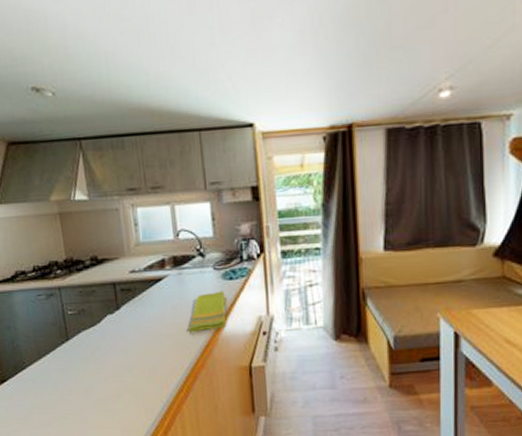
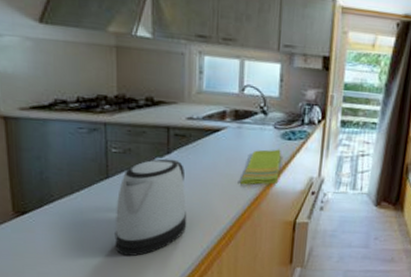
kettle: none [78,314,145,416] -> present [115,158,187,256]

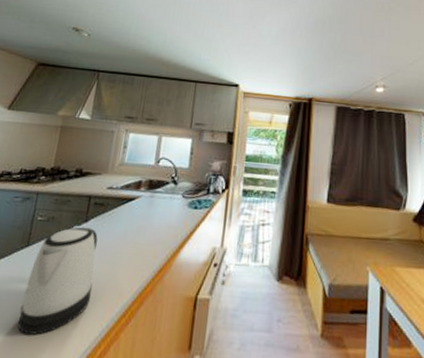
dish towel: present [239,149,281,185] -> none [146,218,187,256]

